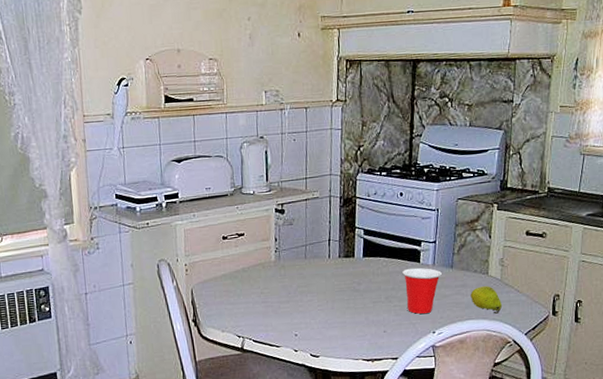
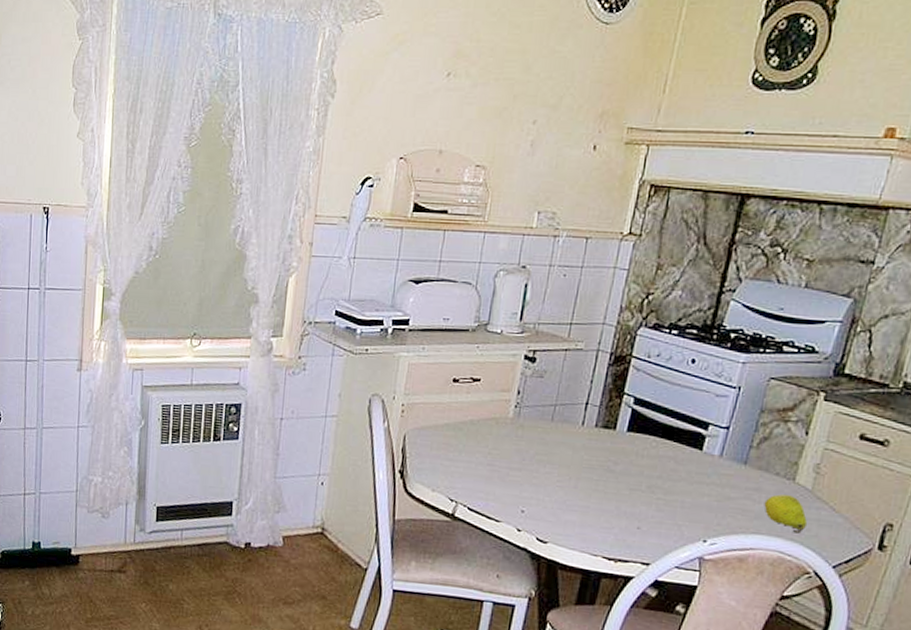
cup: present [402,267,442,314] -> none [674,455,730,516]

